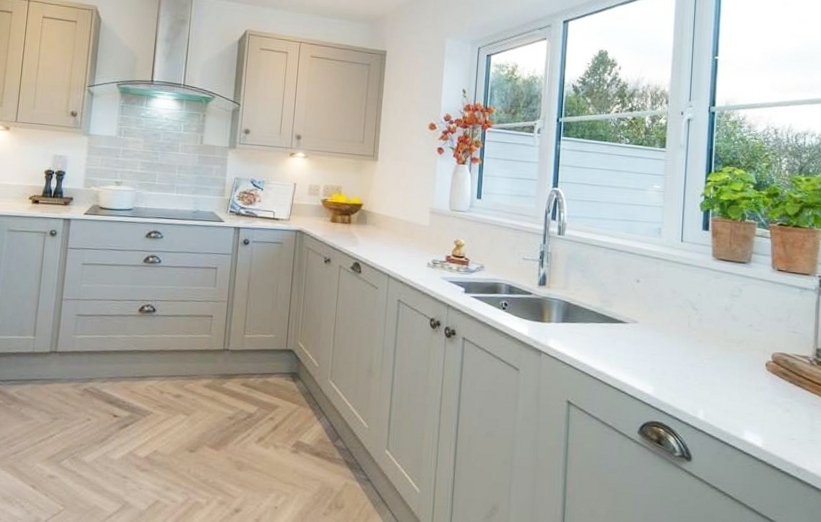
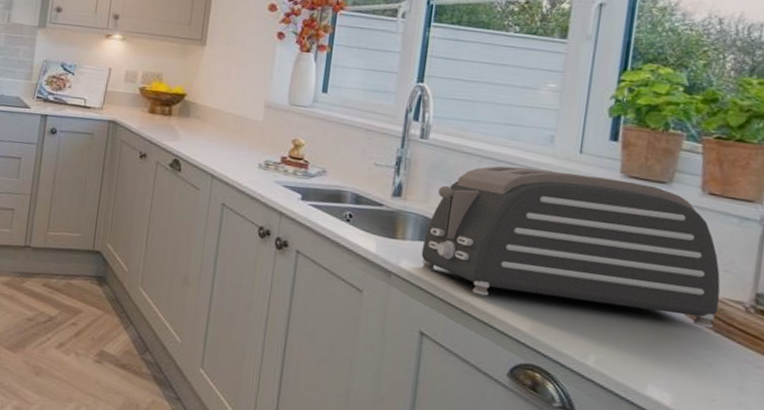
toaster: none [564,255,791,380] -> present [421,165,721,328]

